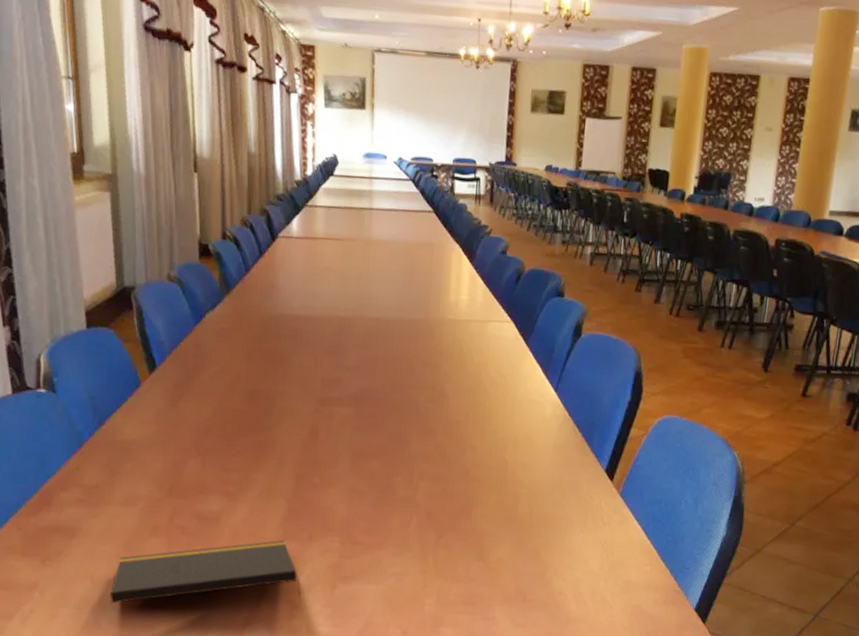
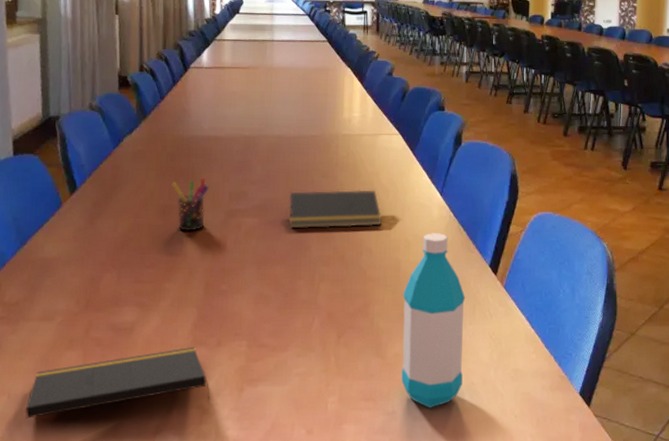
pen holder: none [259,360,300,419] -> present [172,177,209,232]
notepad: none [385,380,490,423] -> present [288,189,383,229]
water bottle: none [503,432,578,616] -> present [401,233,466,408]

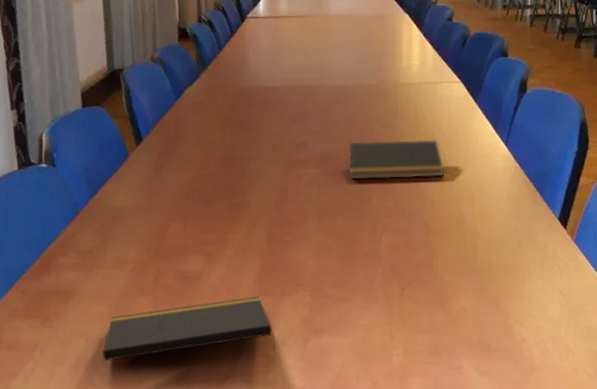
pen holder: present [172,177,209,232] -> none [233,128,269,182]
water bottle: present [401,233,466,408] -> none [467,184,534,364]

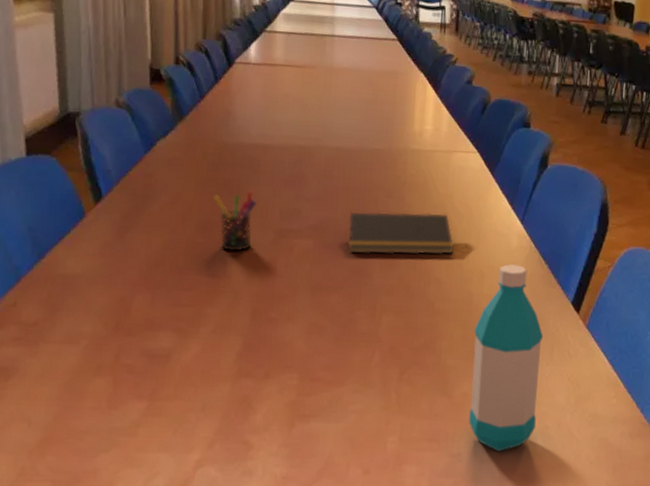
notepad: present [102,296,277,361] -> none [48,378,258,448]
pen holder: none [233,128,269,182] -> present [213,191,257,252]
water bottle: none [467,184,534,364] -> present [469,264,544,452]

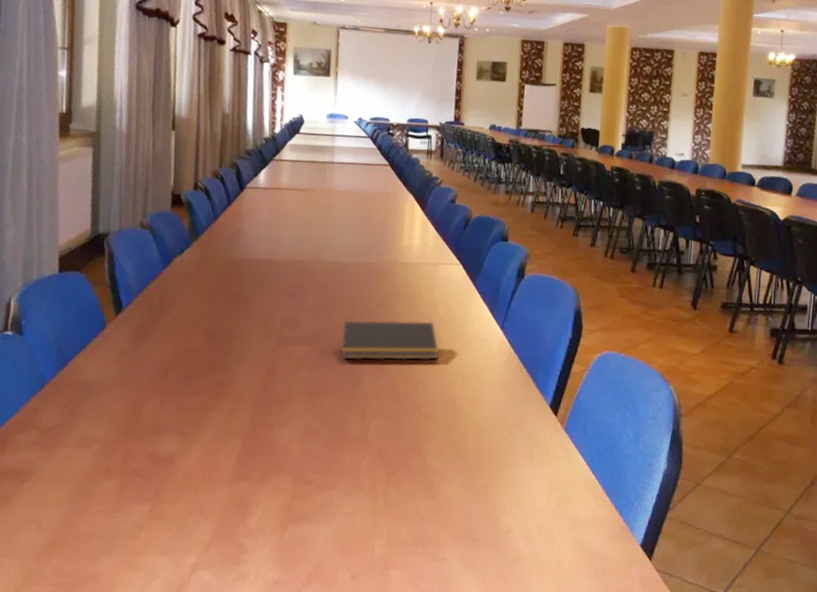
pen holder: present [213,191,257,252] -> none [221,302,260,359]
water bottle: present [469,264,544,452] -> none [453,369,524,556]

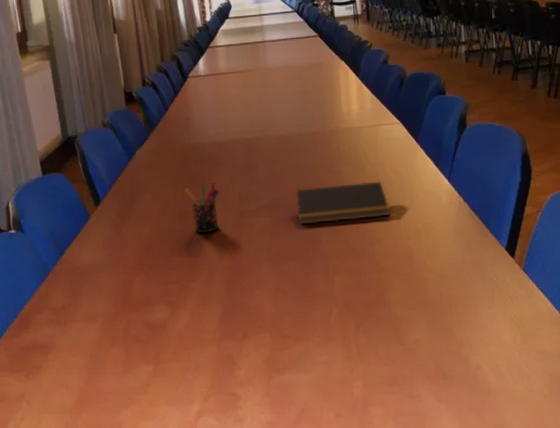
pen holder: none [221,302,260,359] -> present [185,181,219,234]

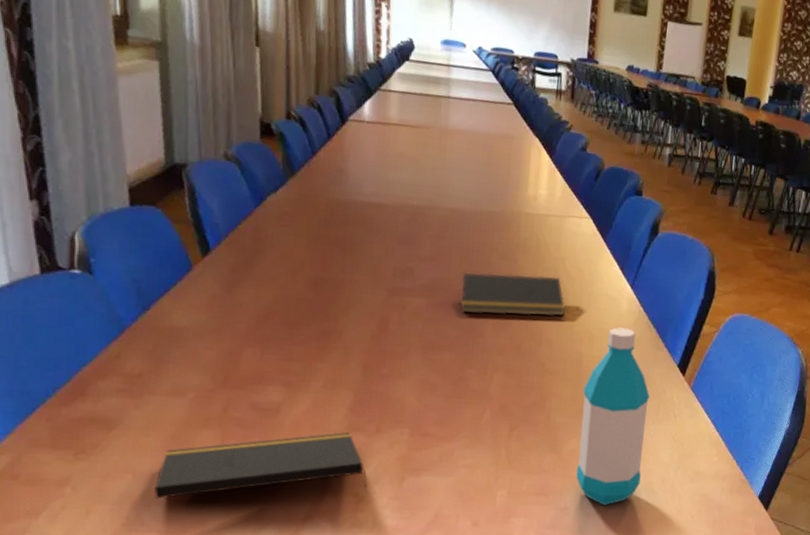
notepad: none [82,340,244,407] -> present [153,432,368,499]
pen holder: present [185,181,219,234] -> none [325,248,369,309]
water bottle: none [418,219,486,391] -> present [576,327,650,506]

